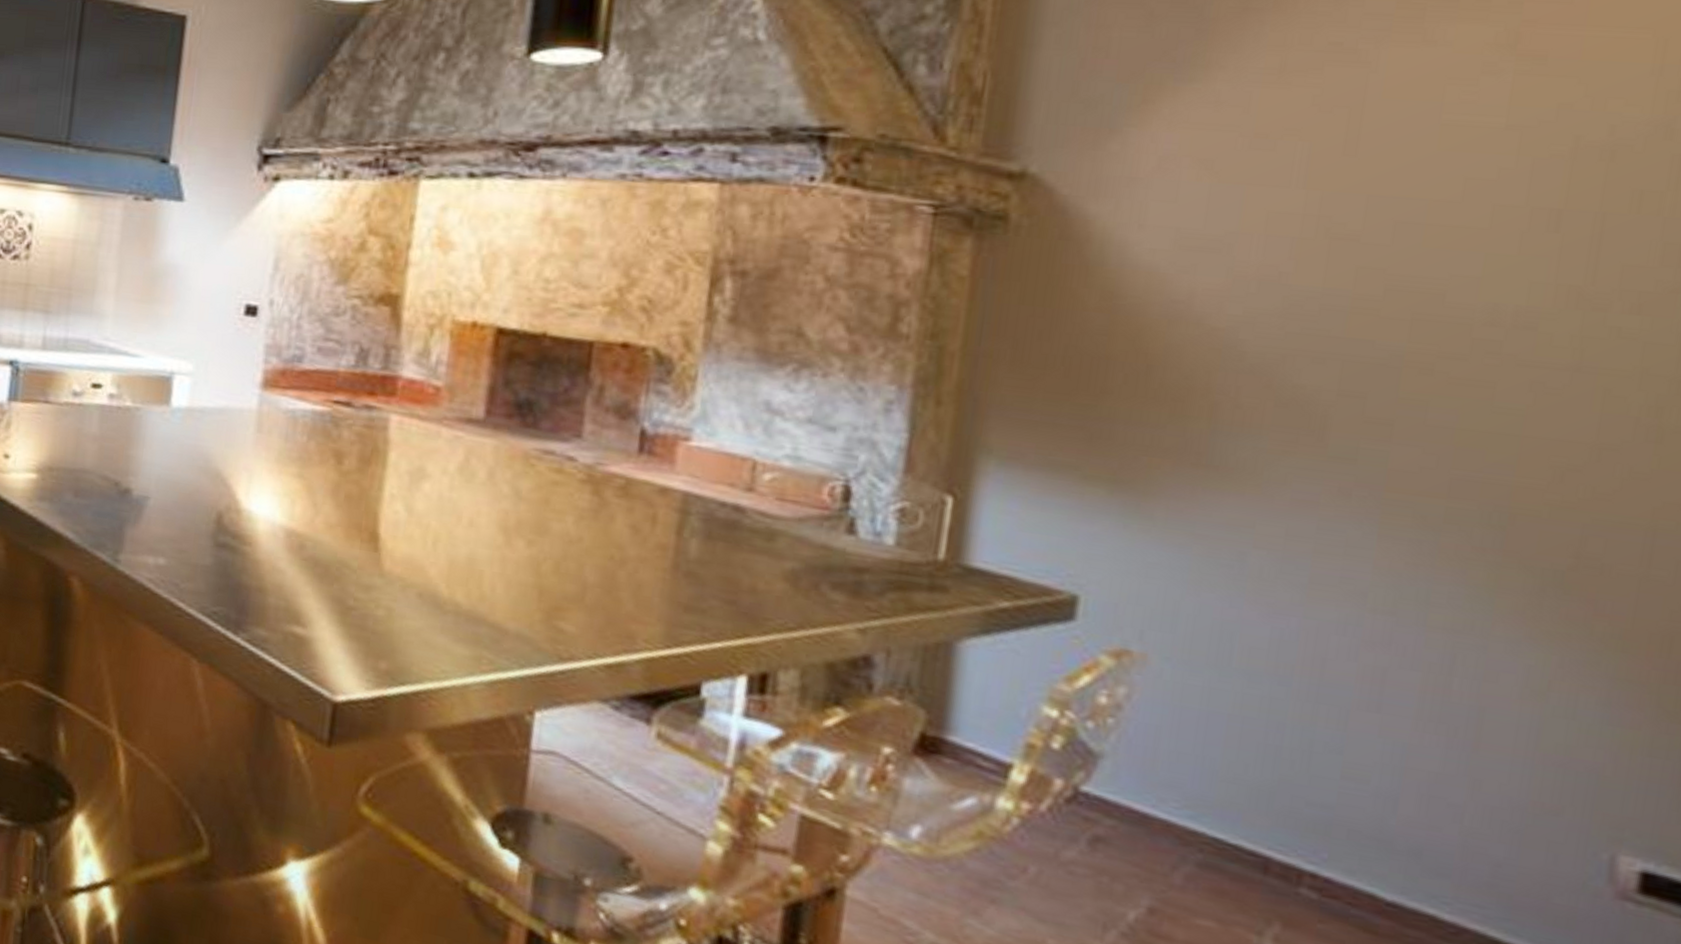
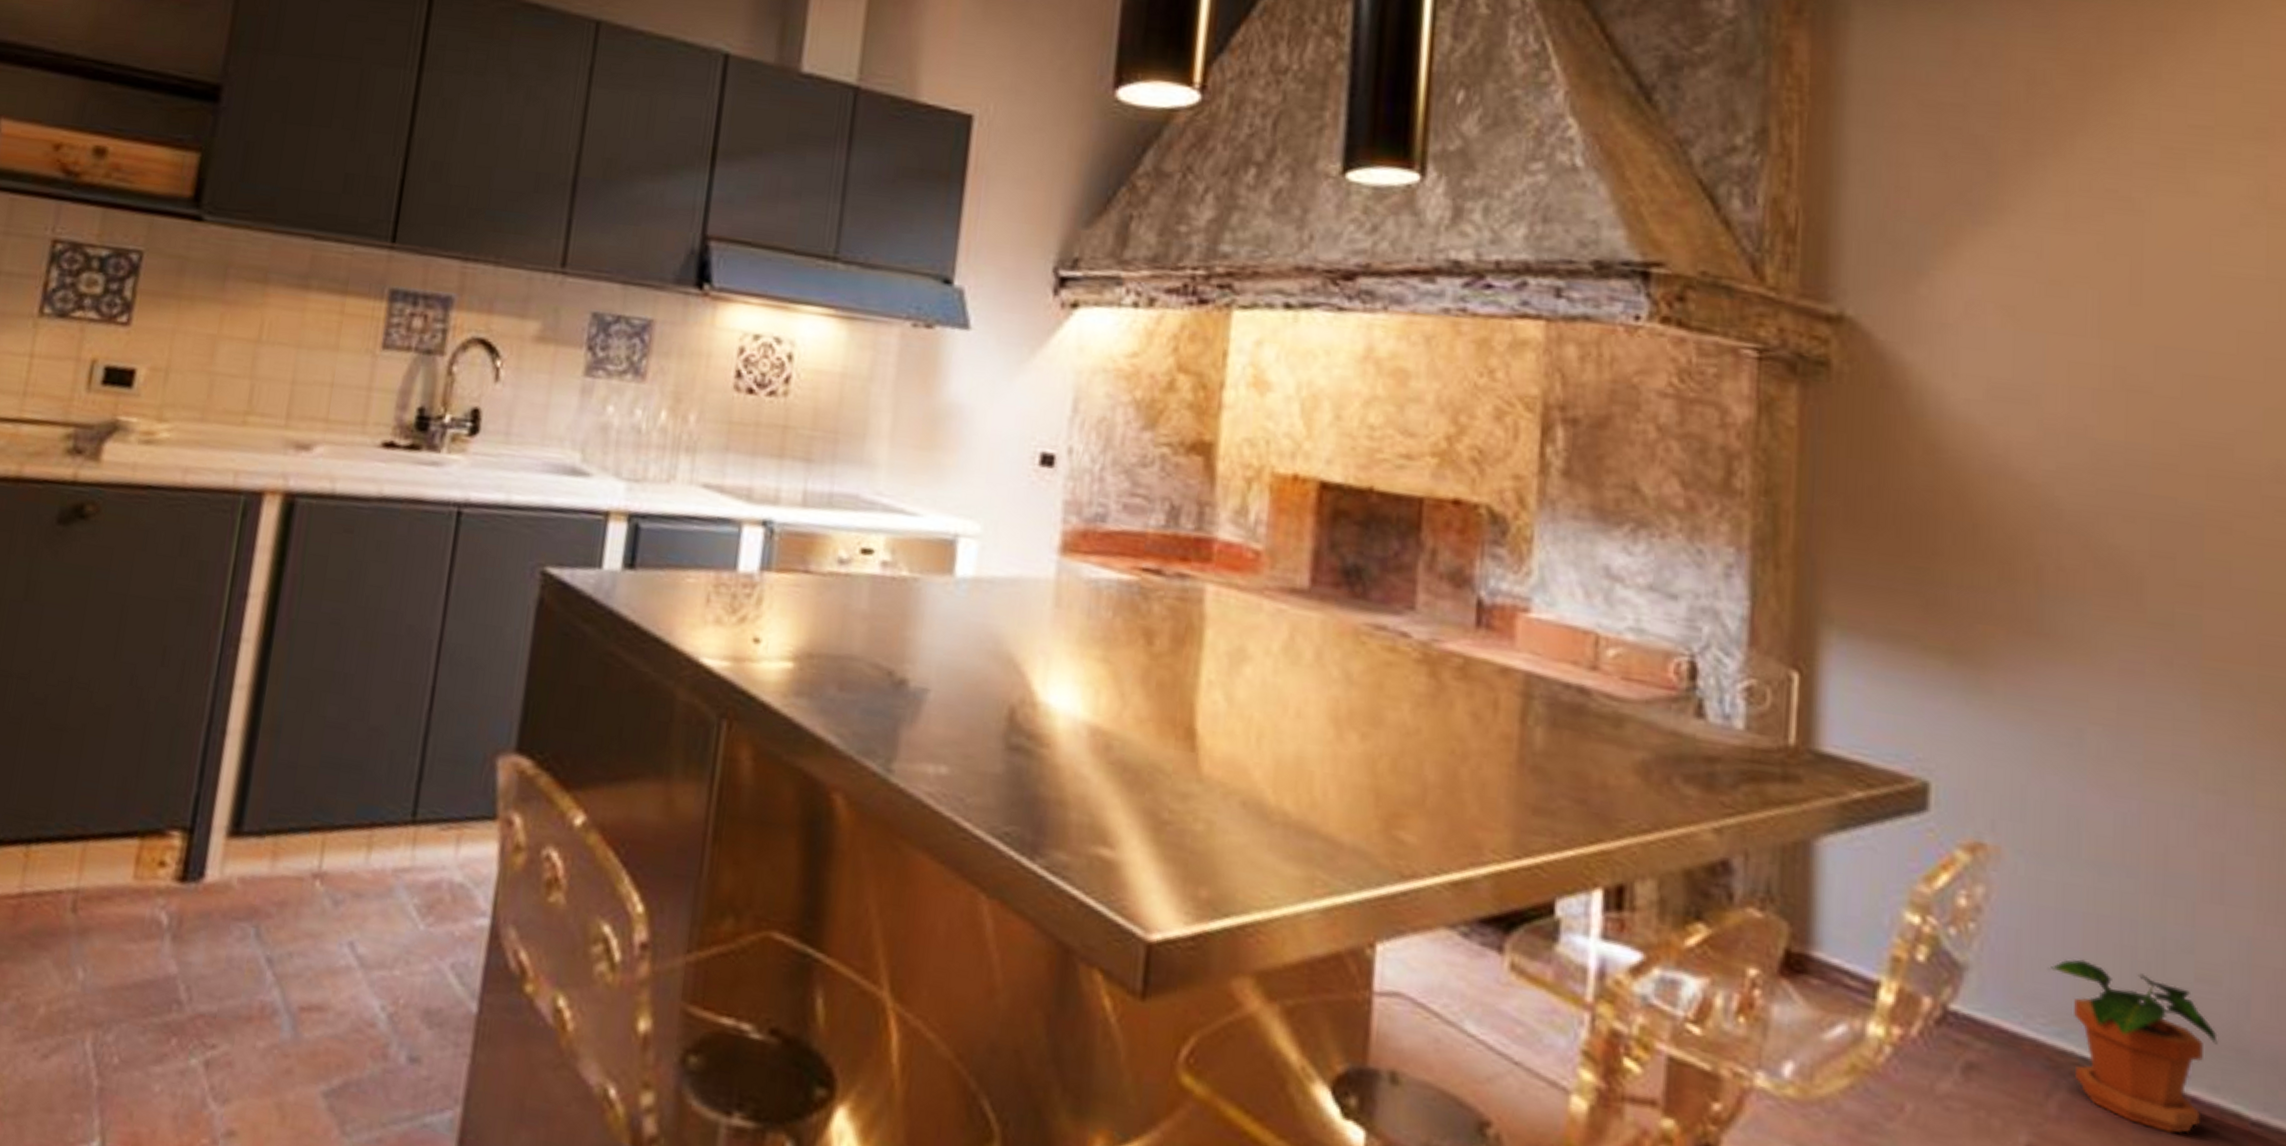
potted plant: none [1185,754,1360,909] -> present [2047,959,2218,1134]

